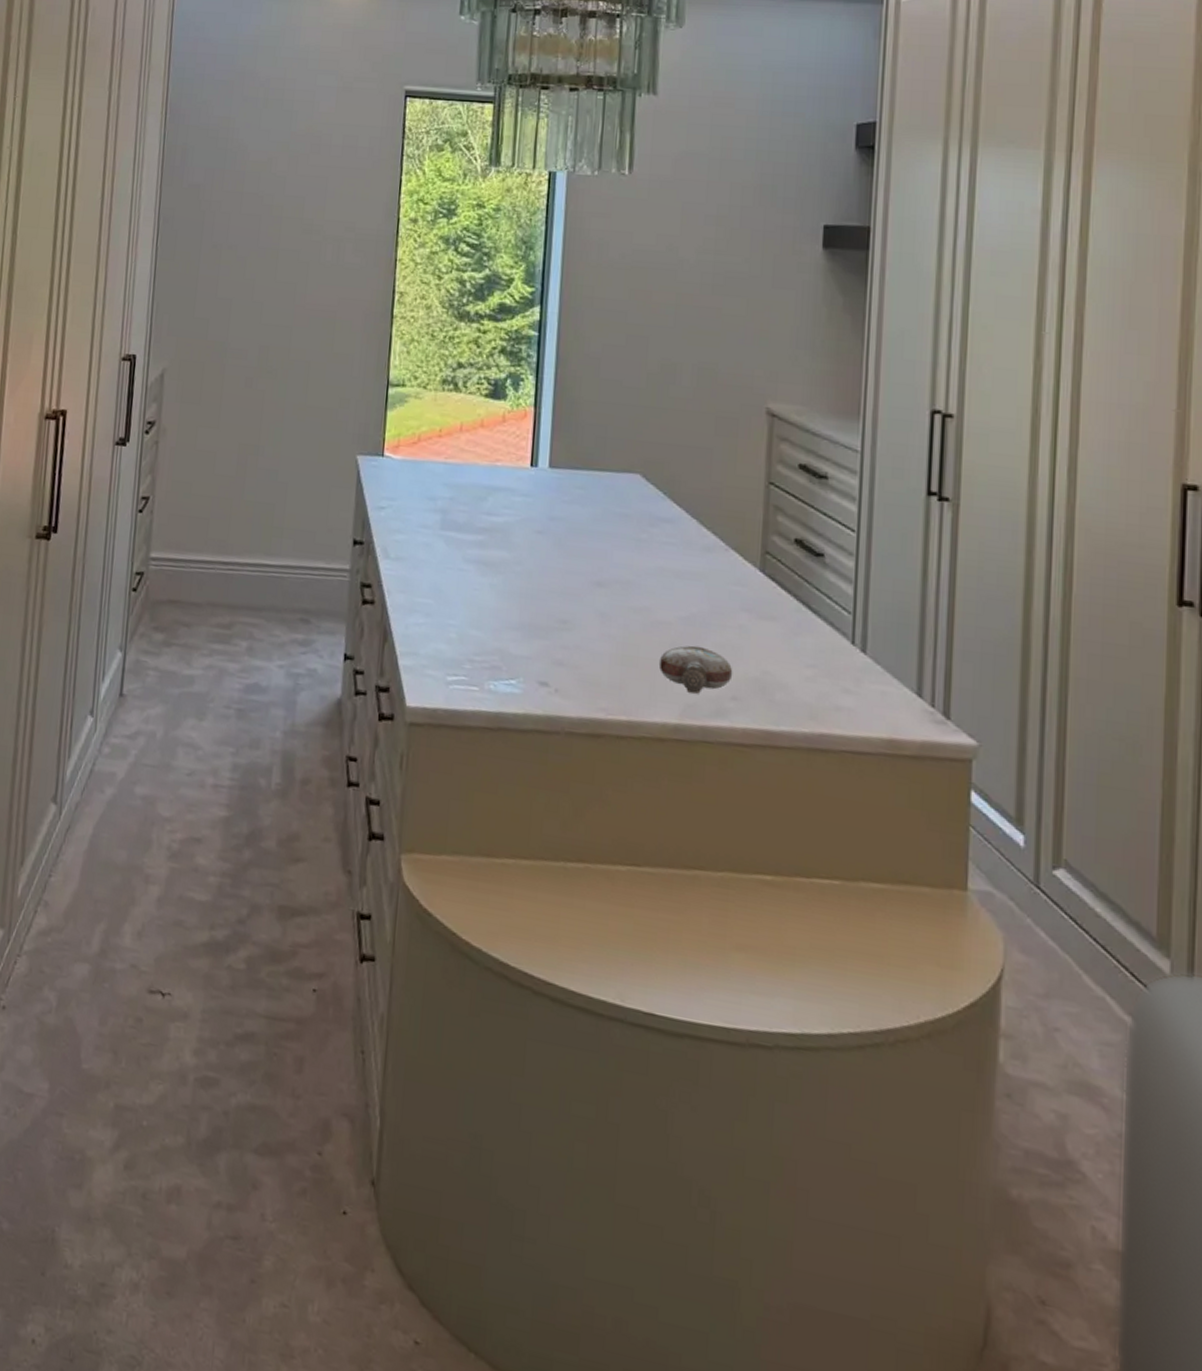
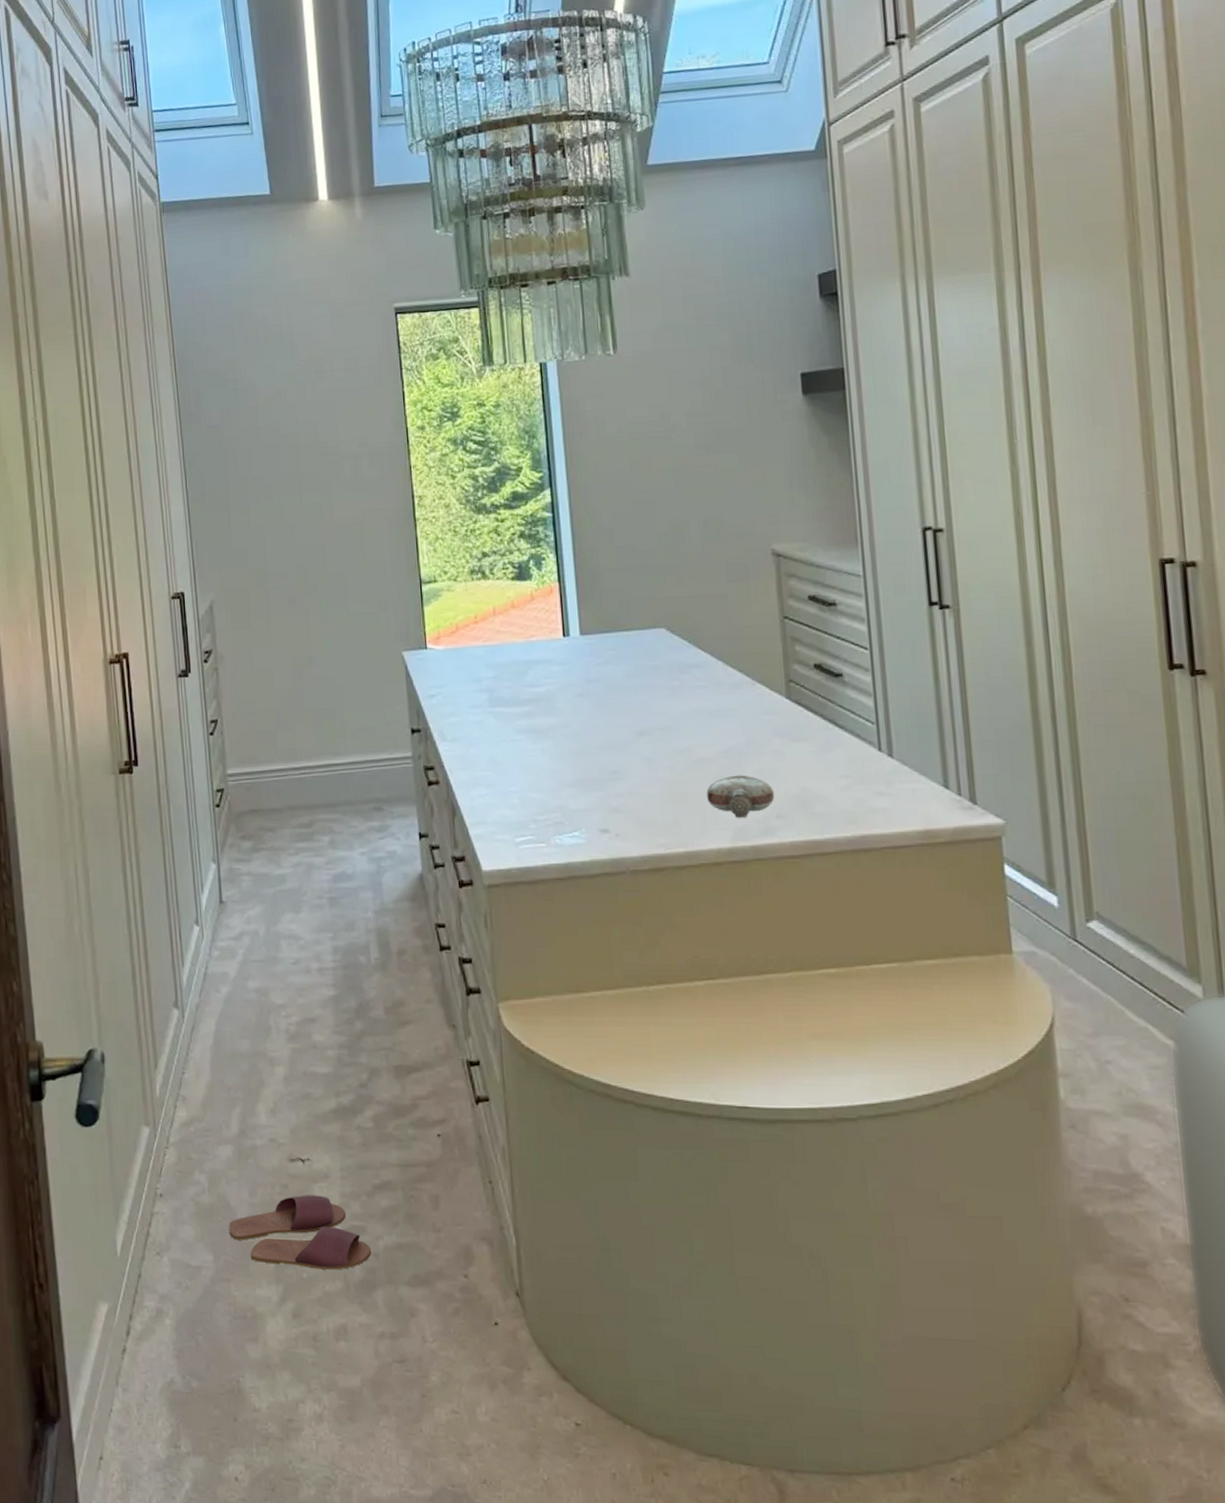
slippers: none [70,1032,221,1124] -> present [229,1195,371,1270]

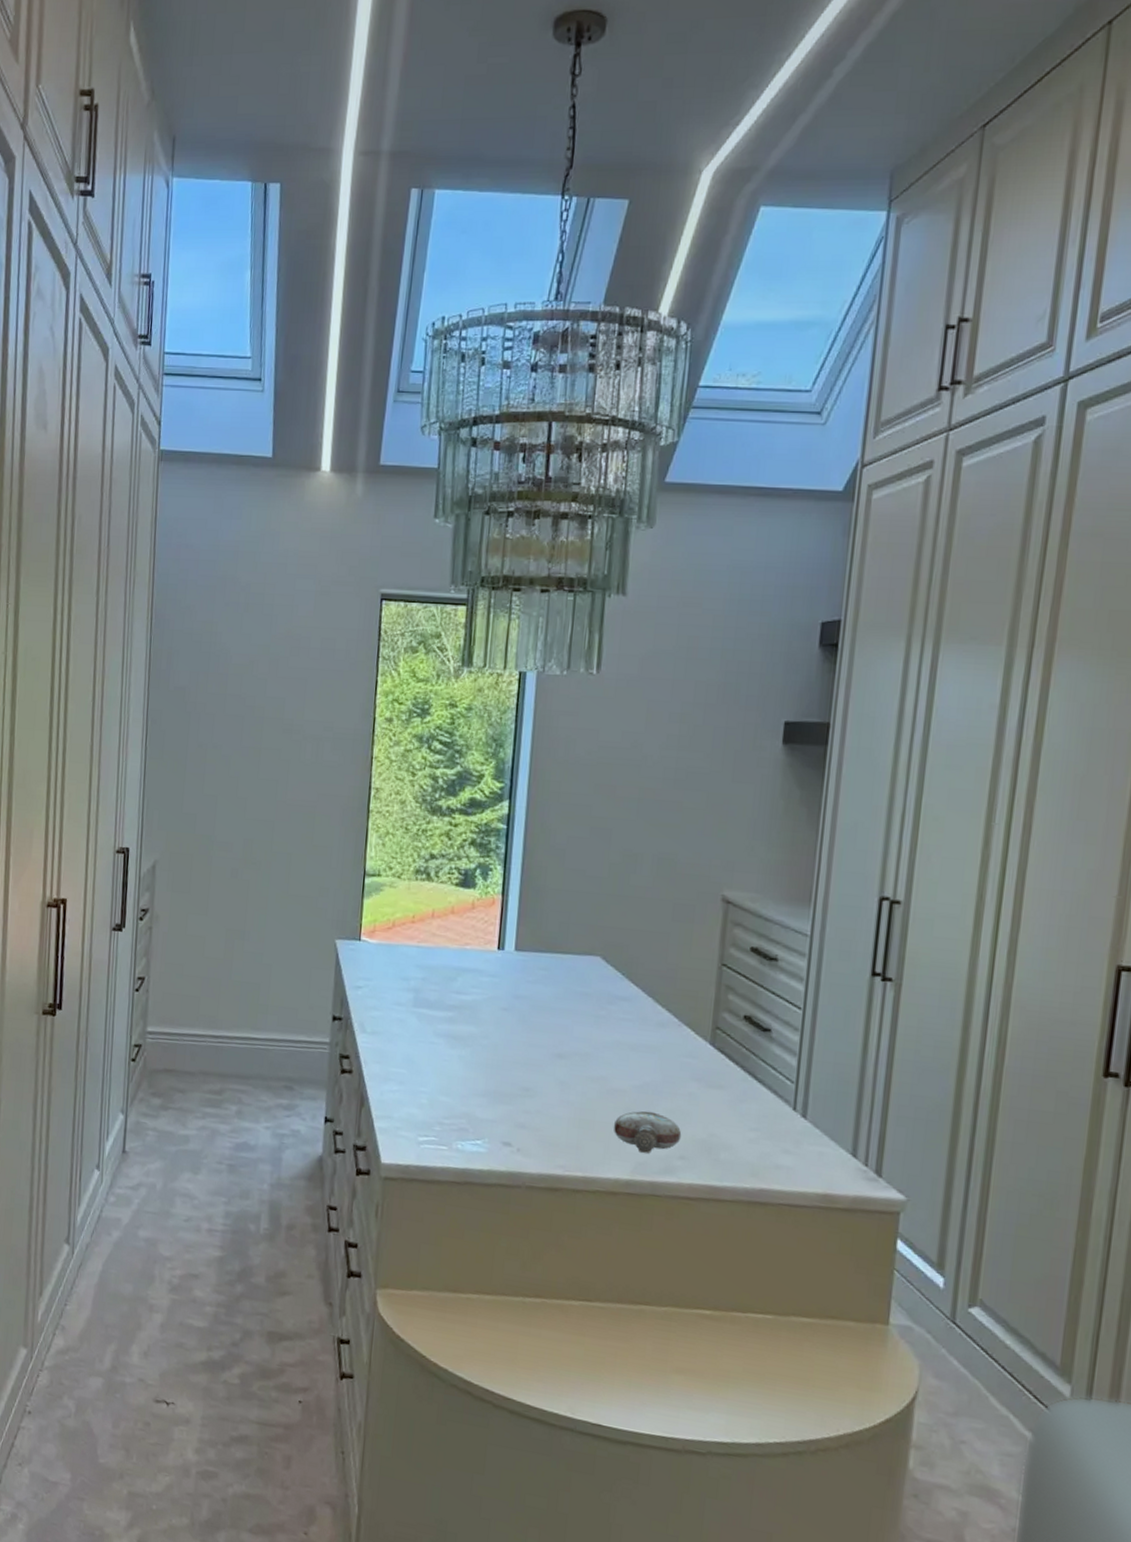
slippers: present [229,1195,371,1270] -> none [89,1434,220,1508]

